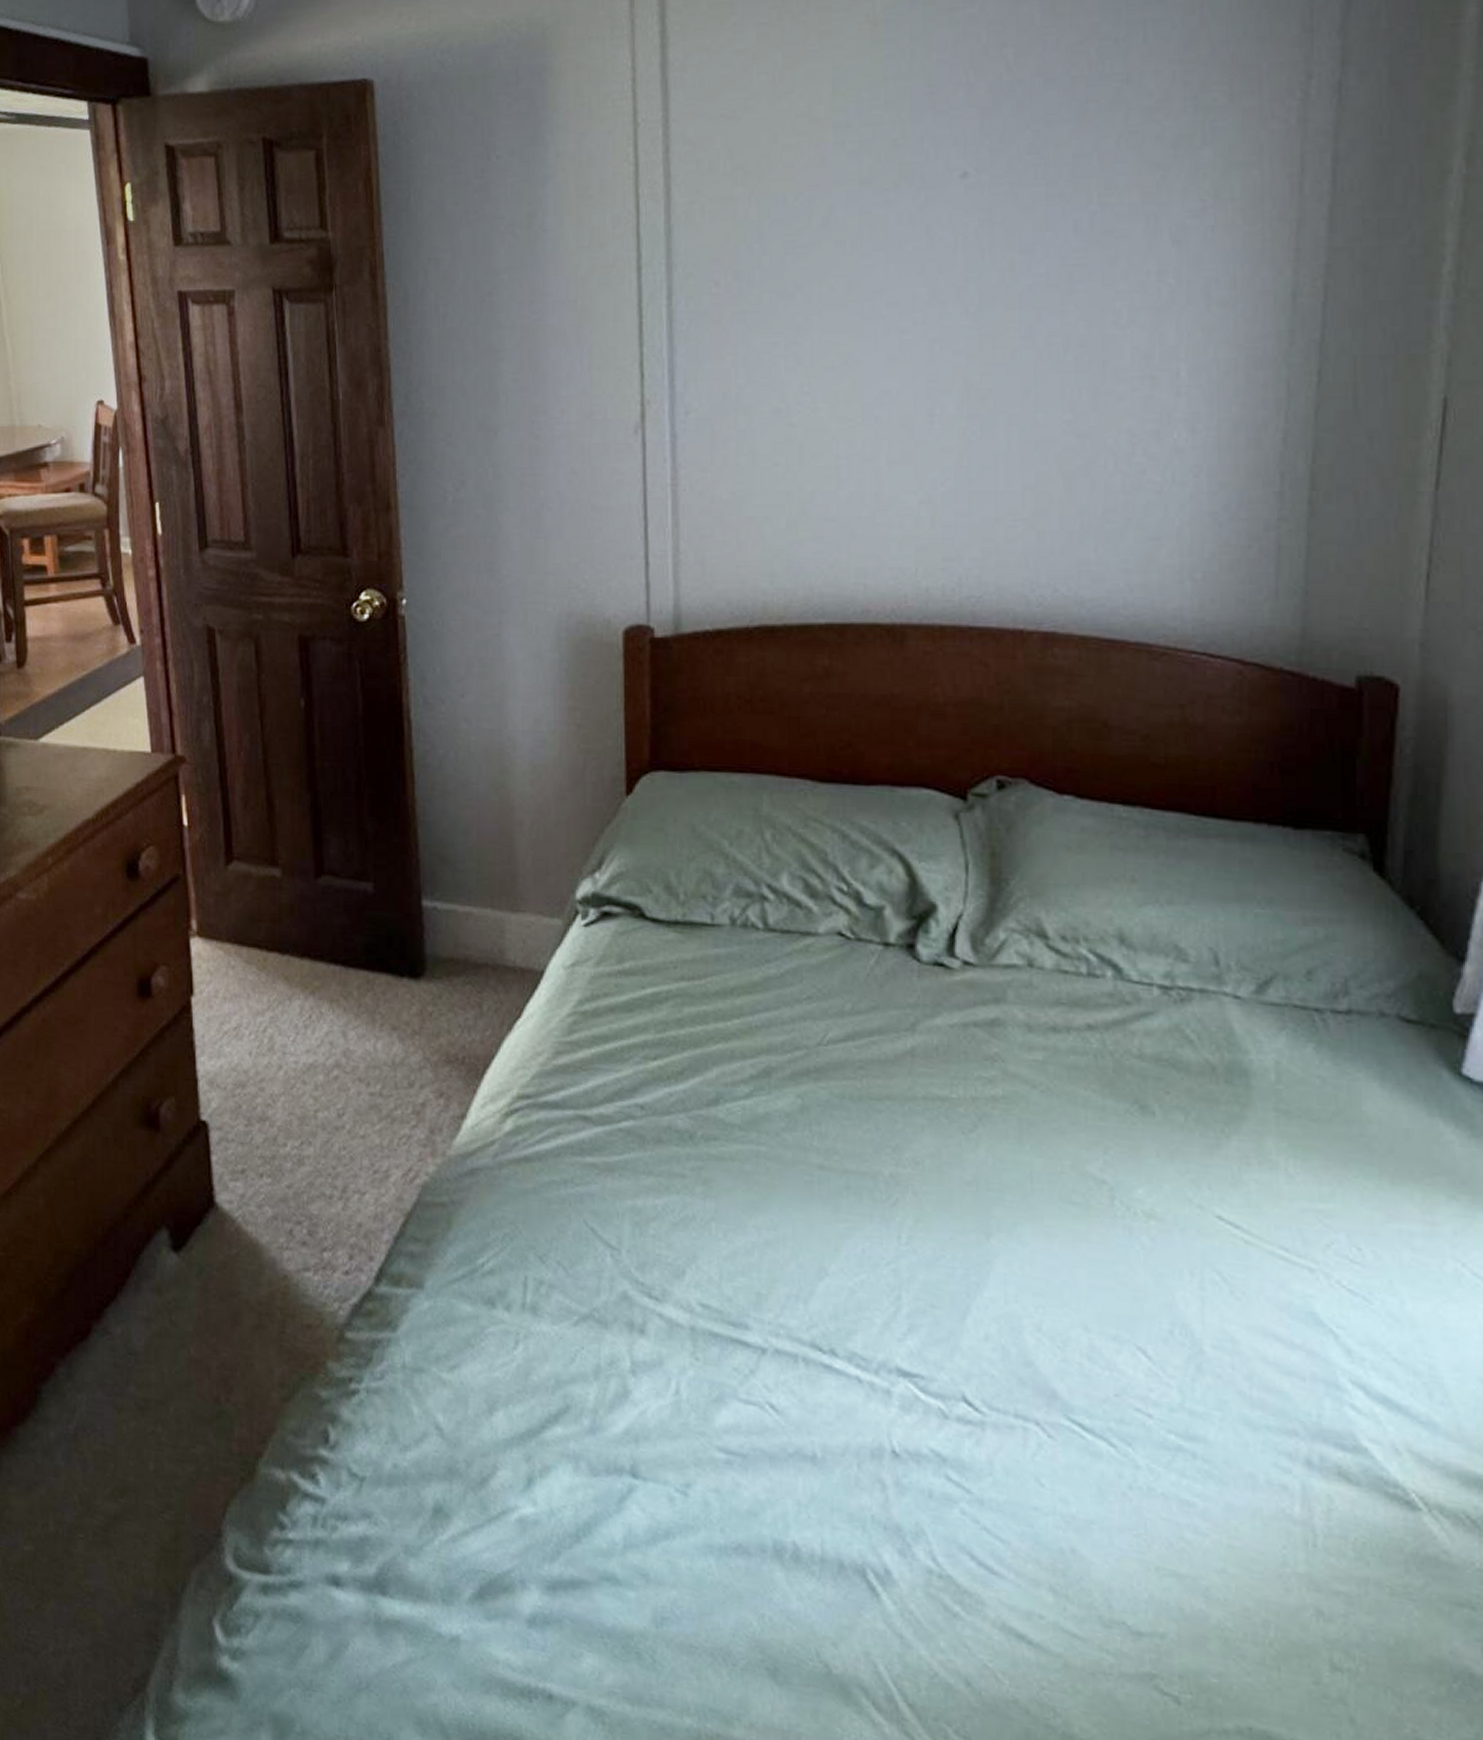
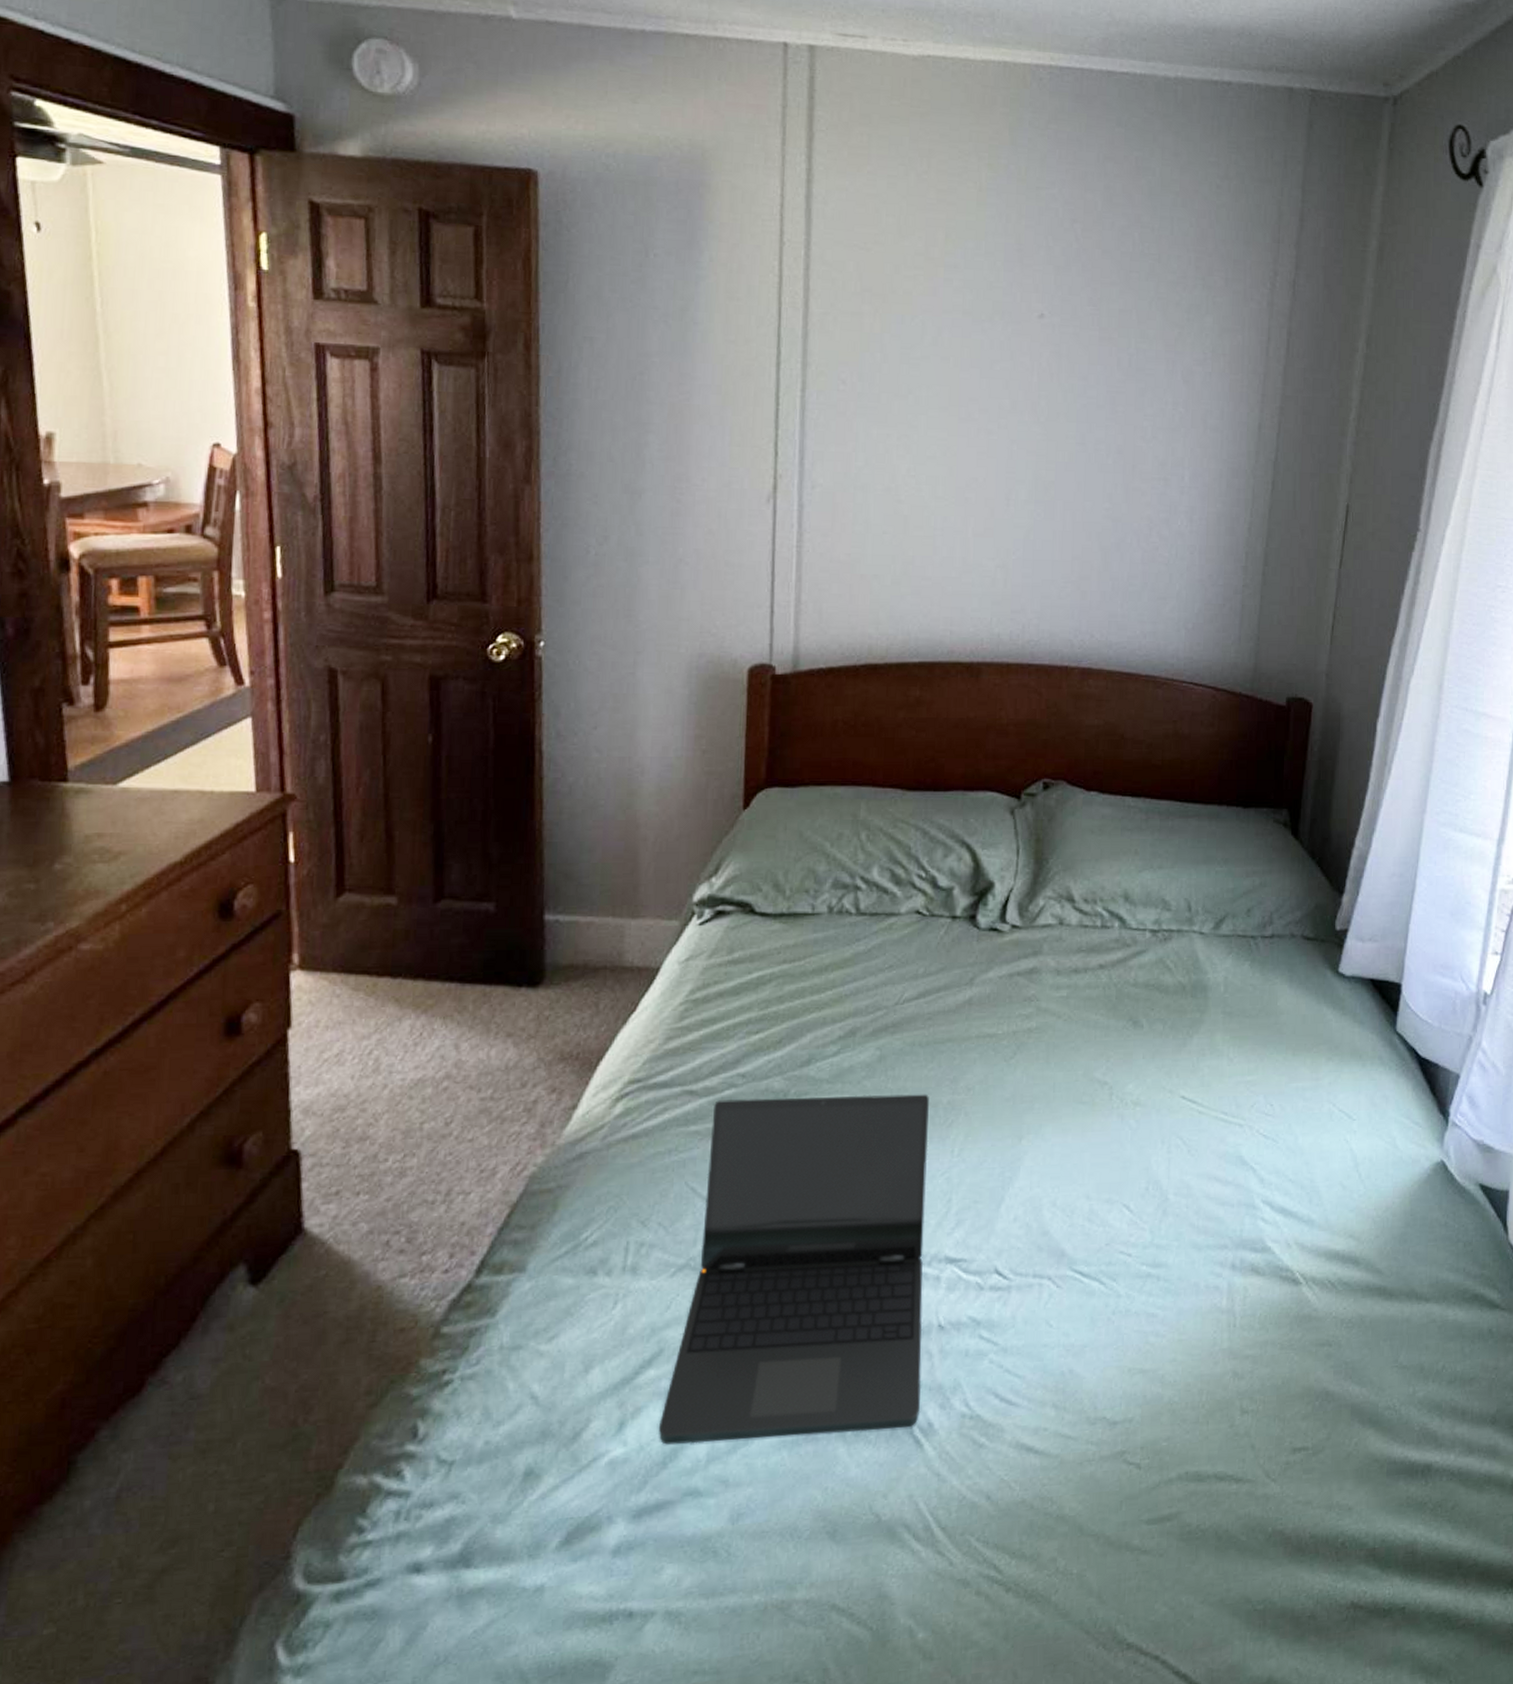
laptop: none [570,1131,874,1568] -> present [659,1094,929,1445]

